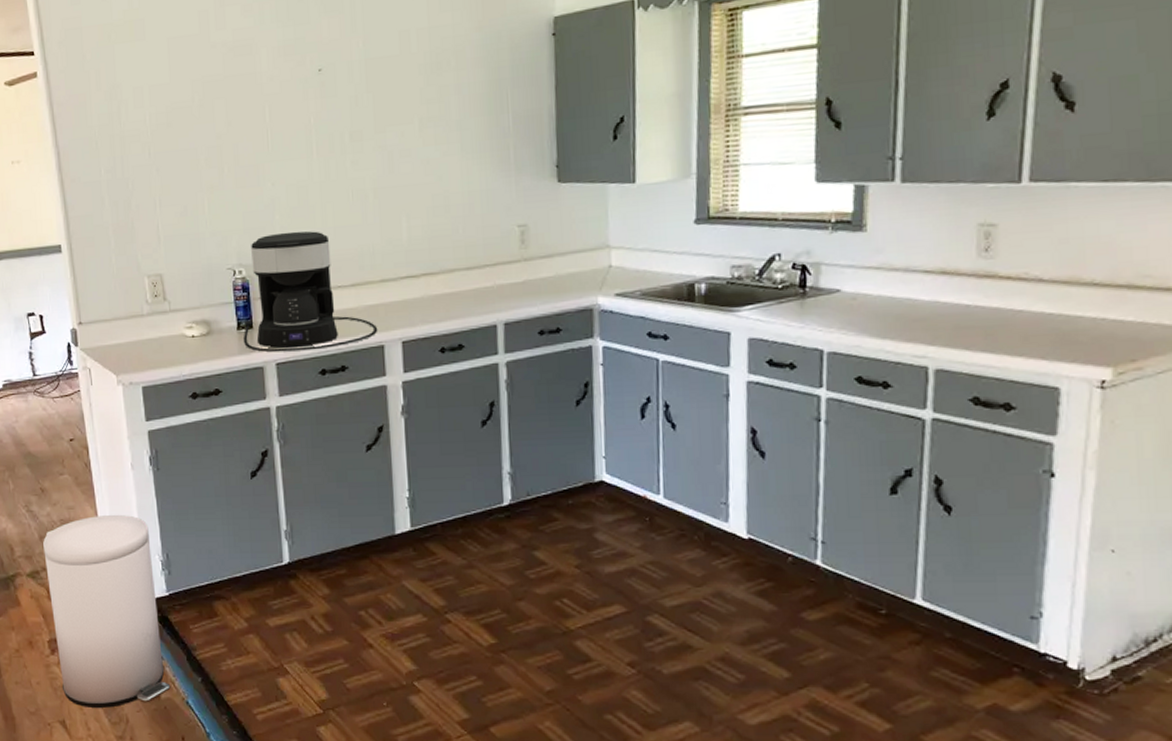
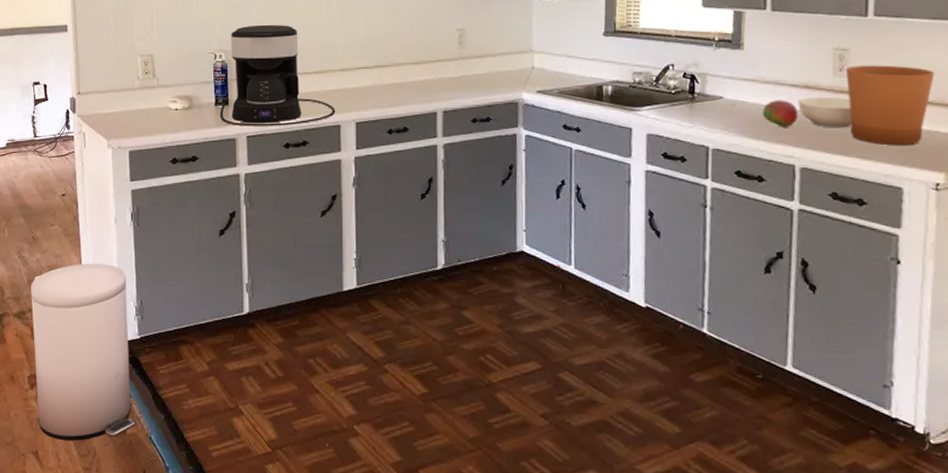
fruit: none [889,289,933,323] -> present [762,100,799,127]
bowl: none [932,283,999,321] -> present [797,96,852,128]
planter: none [993,241,1103,338] -> present [846,65,935,146]

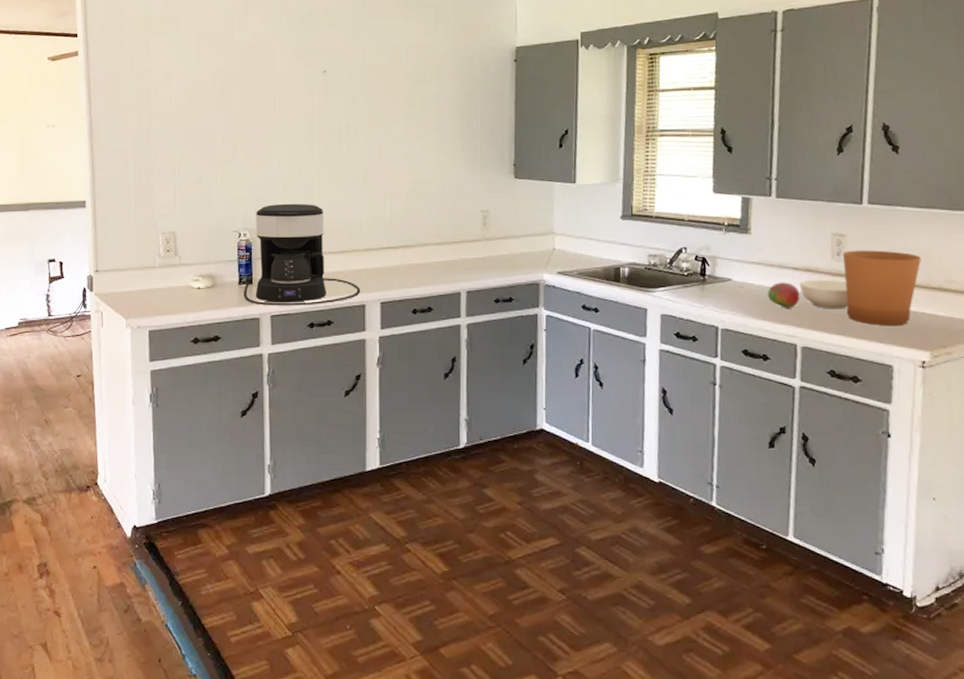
pedal bin: present [31,263,136,441] -> none [42,446,152,631]

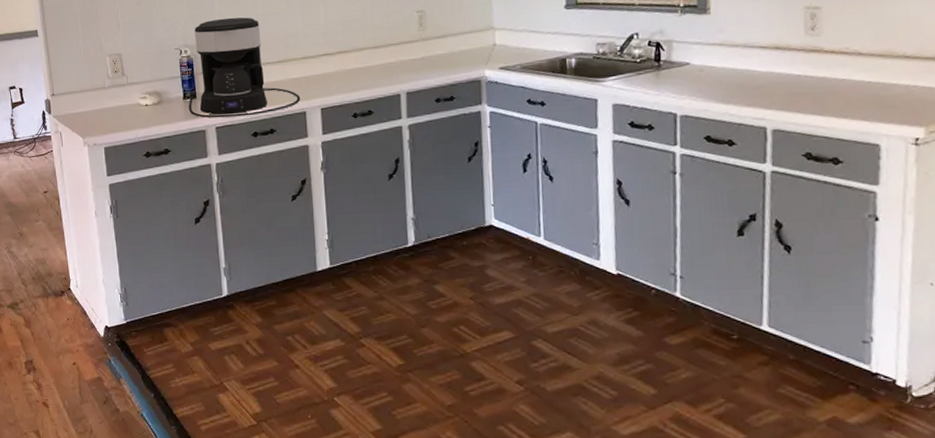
fruit: present [768,282,800,308] -> none [731,62,769,90]
bowl: present [799,279,848,309] -> none [768,56,825,88]
planter: present [843,250,921,326] -> none [818,20,913,102]

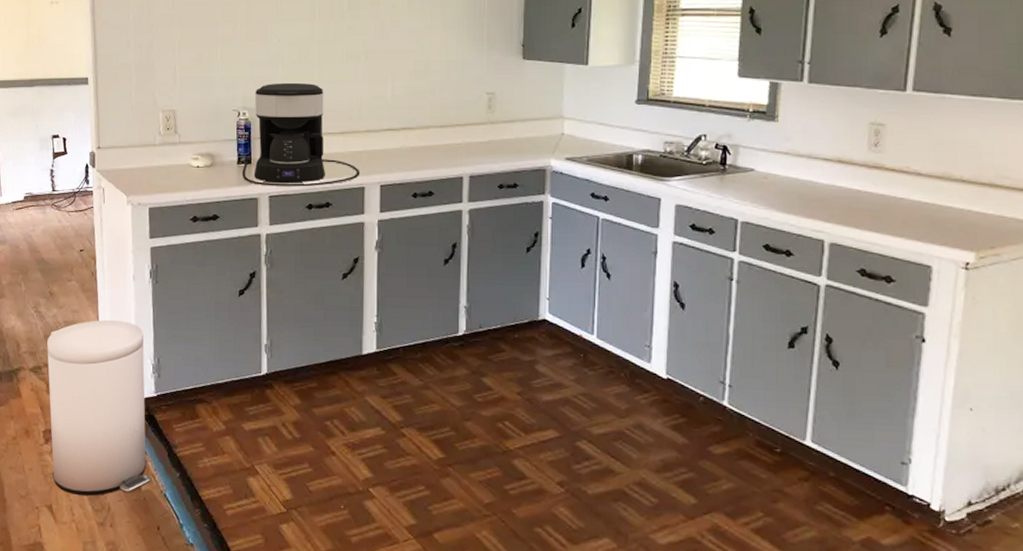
pedal bin: none [21,254,128,420] -> present [47,319,151,496]

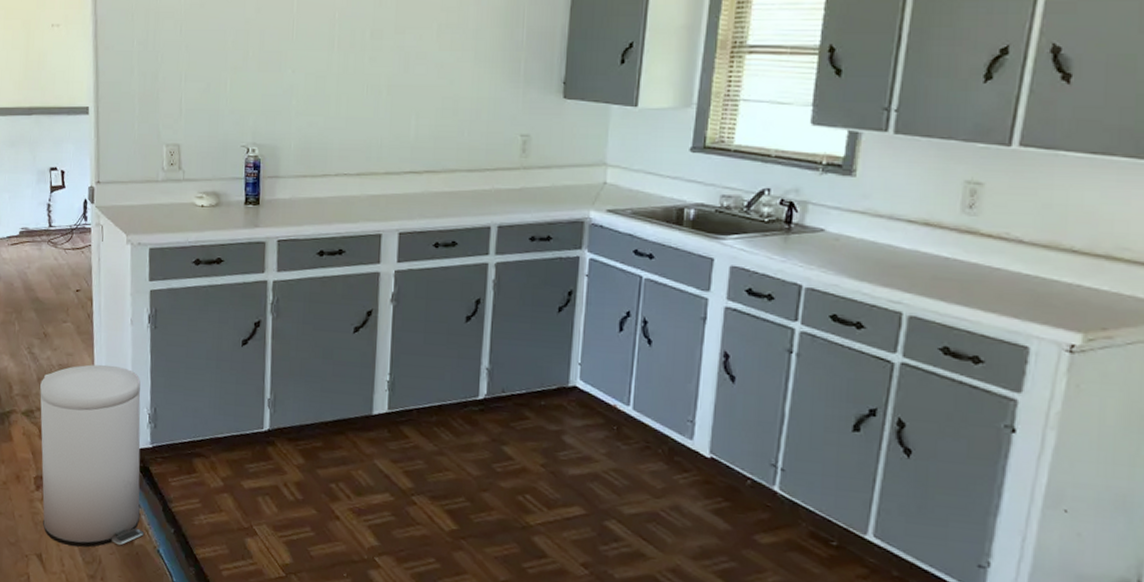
coffee maker: present [242,82,359,187] -> none [250,117,376,232]

